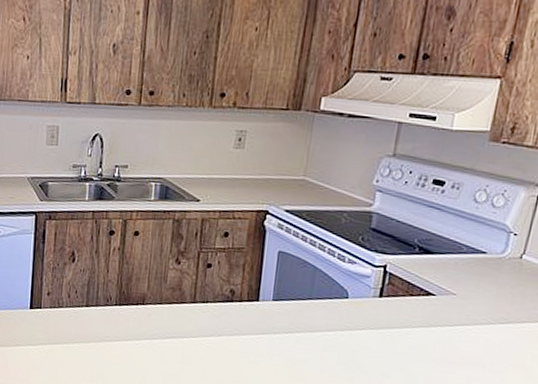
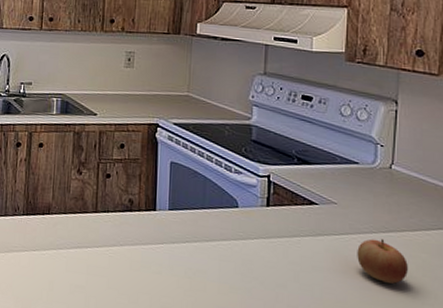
apple: none [469,329,523,374] -> present [357,238,408,284]

